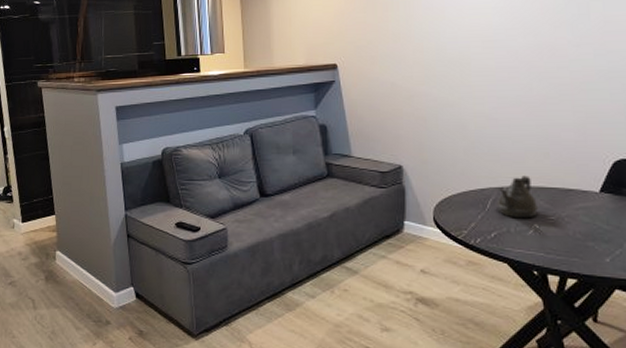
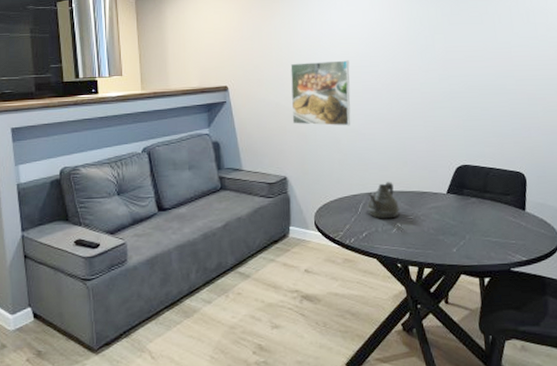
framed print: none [409,33,481,110] -> present [290,60,351,126]

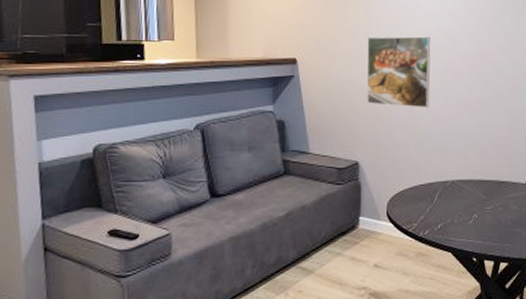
teapot: present [366,182,400,219] -> none [443,170,478,210]

